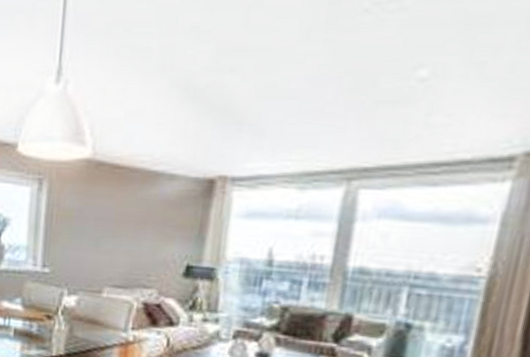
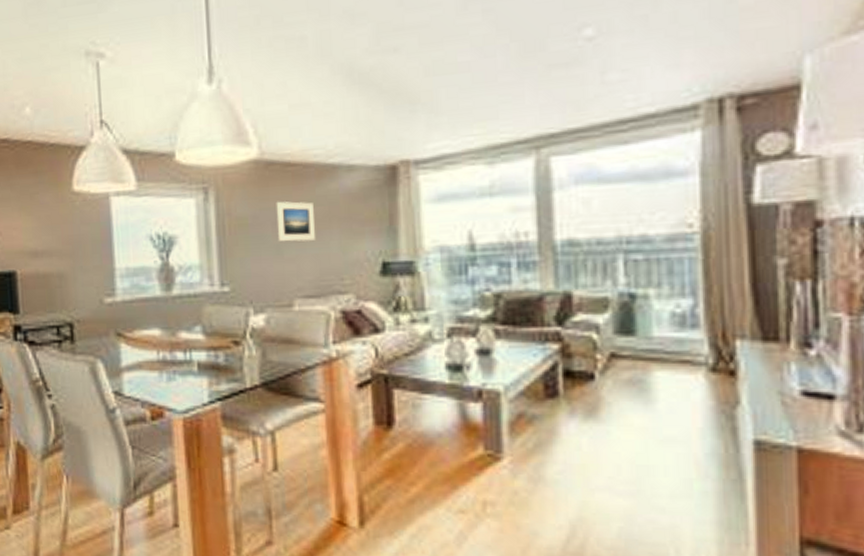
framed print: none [97,199,134,238] -> present [276,201,315,242]

